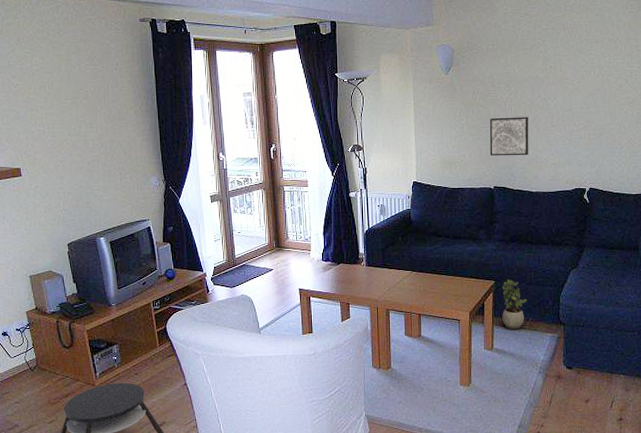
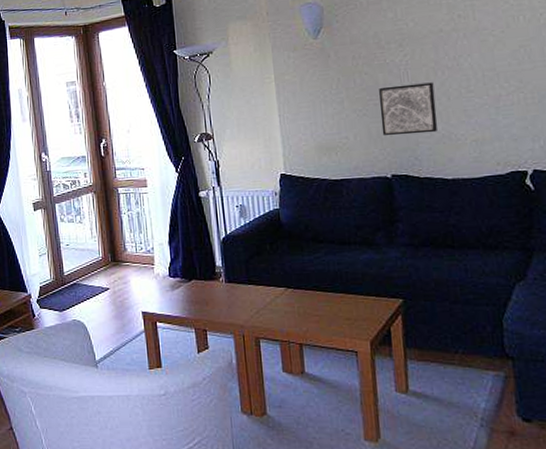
potted plant: present [502,279,527,330] -> none [414,296,453,365]

